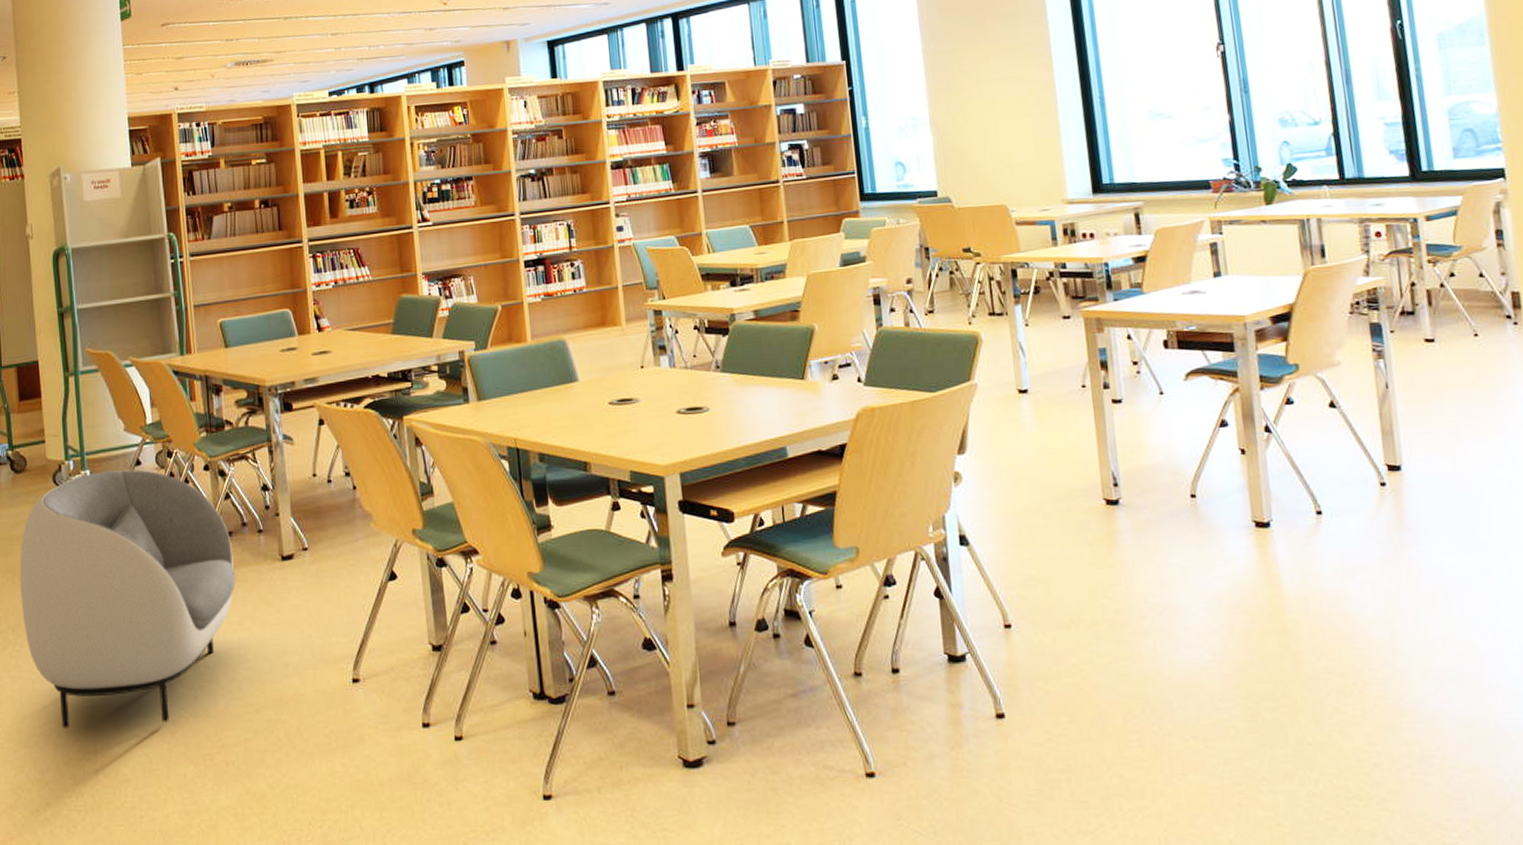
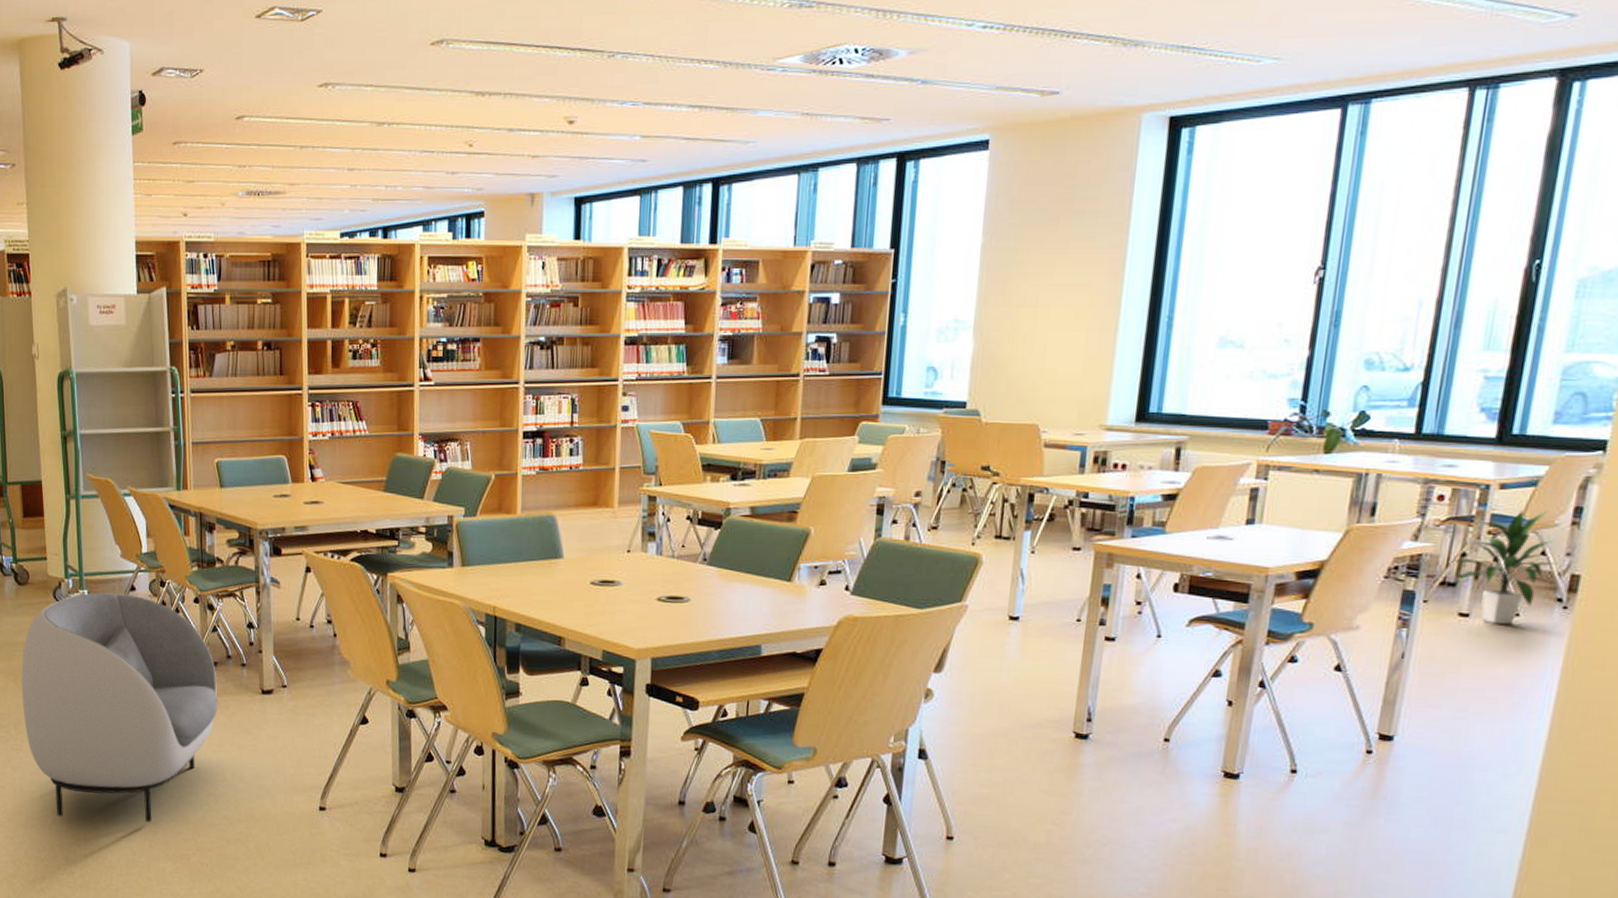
indoor plant: none [1404,236,1498,346] -> present [1452,509,1558,625]

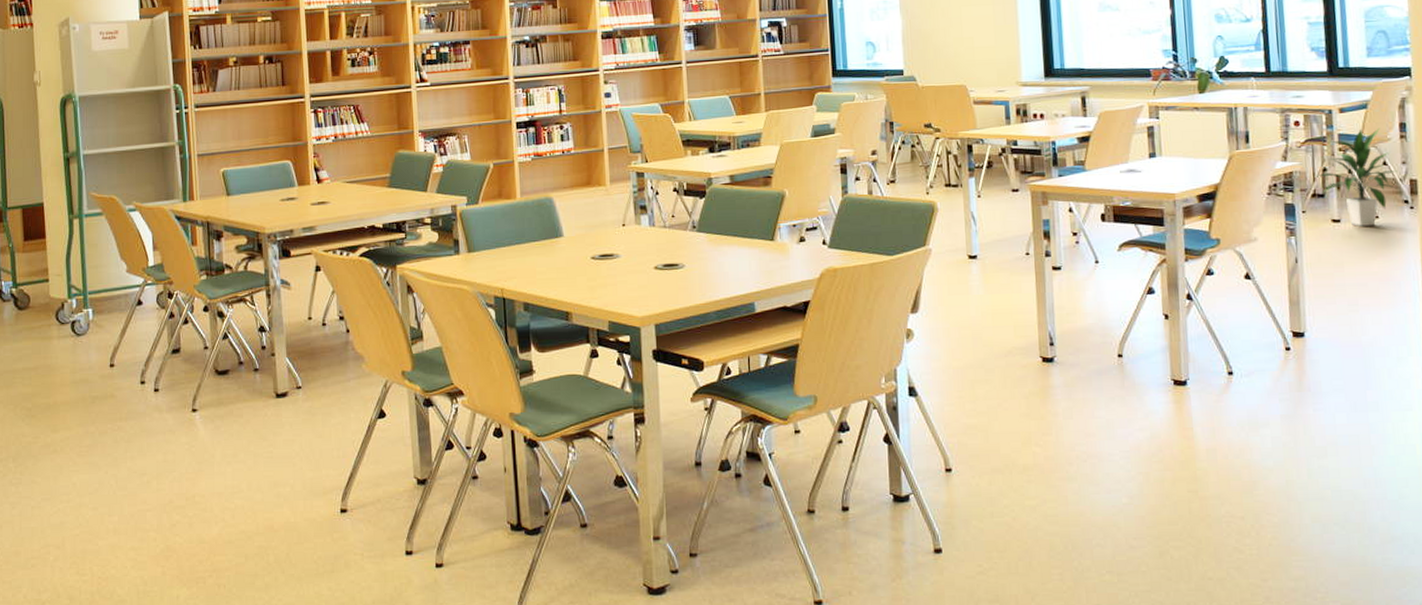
armchair: present [21,592,218,823] -> none [21,309,231,552]

